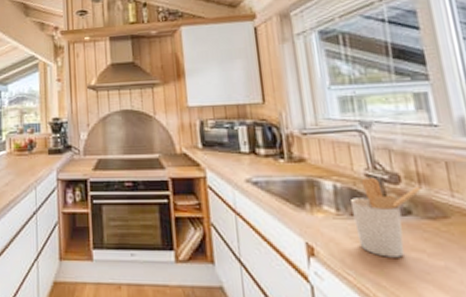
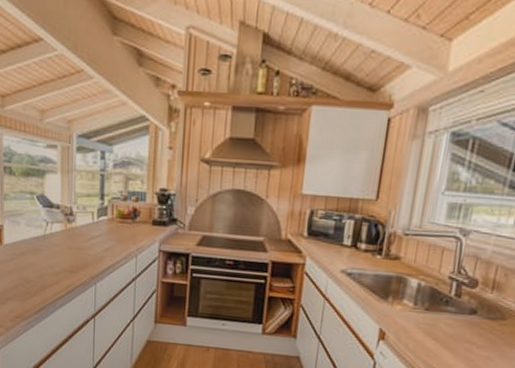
utensil holder: present [349,178,421,258] -> none [424,280,492,347]

